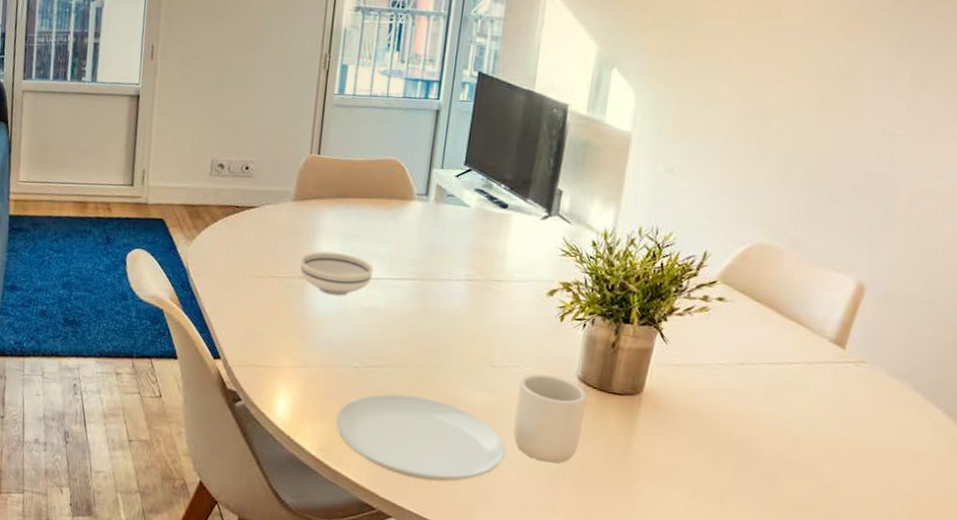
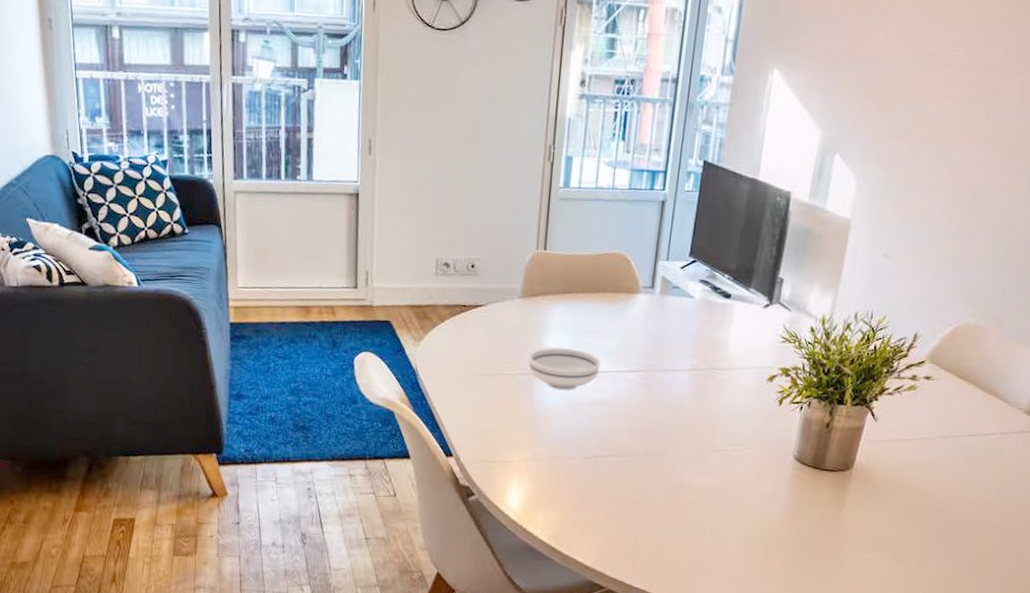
plate: present [335,394,505,481] -> none [565,481,726,559]
mug: present [513,373,587,463] -> none [733,455,802,537]

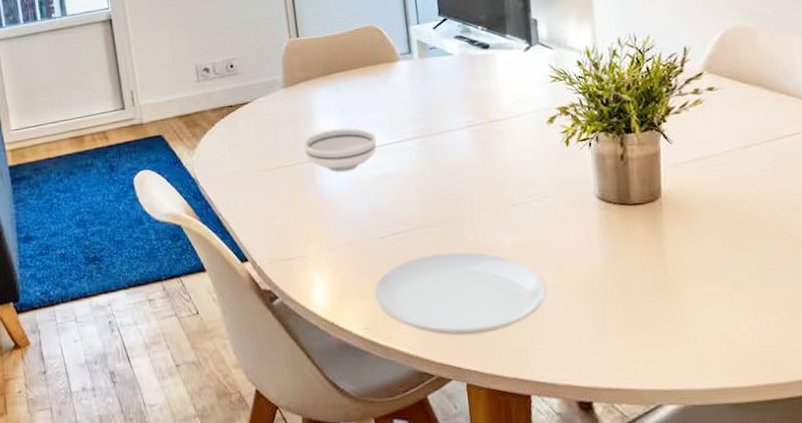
plate: none [565,481,726,559] -> present [374,252,546,335]

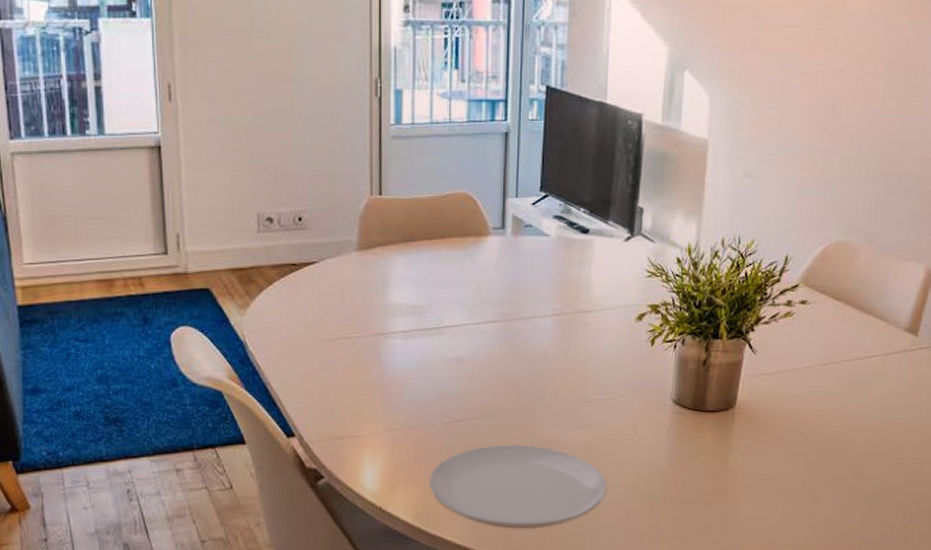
bowl: present [303,127,377,172] -> none [372,302,453,349]

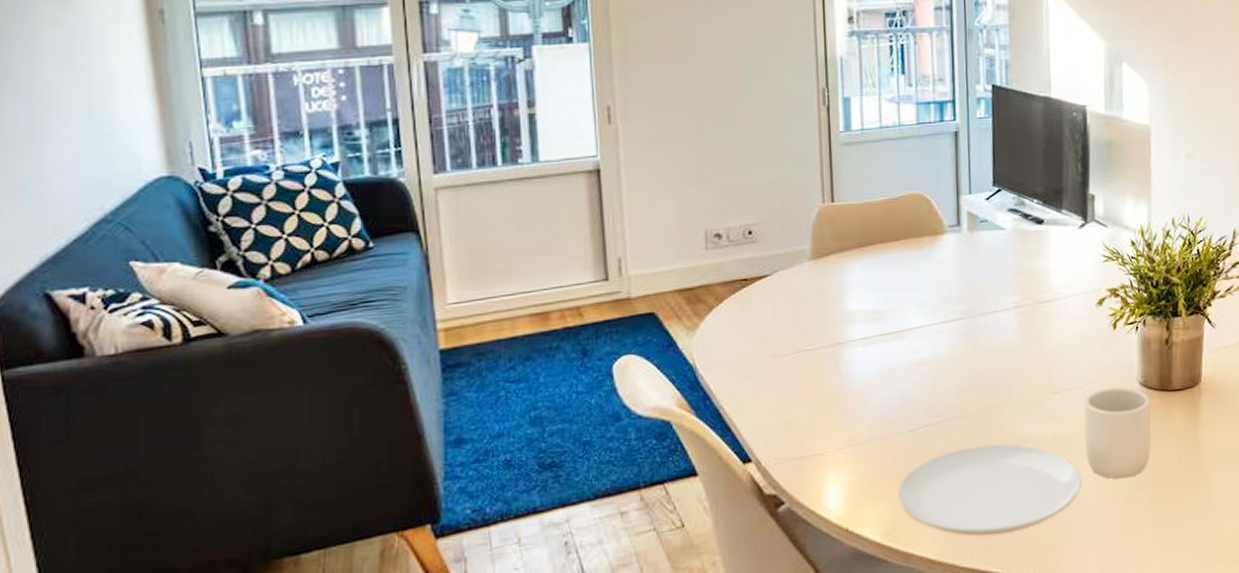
mug: none [613,403,683,491] -> present [1083,387,1152,479]

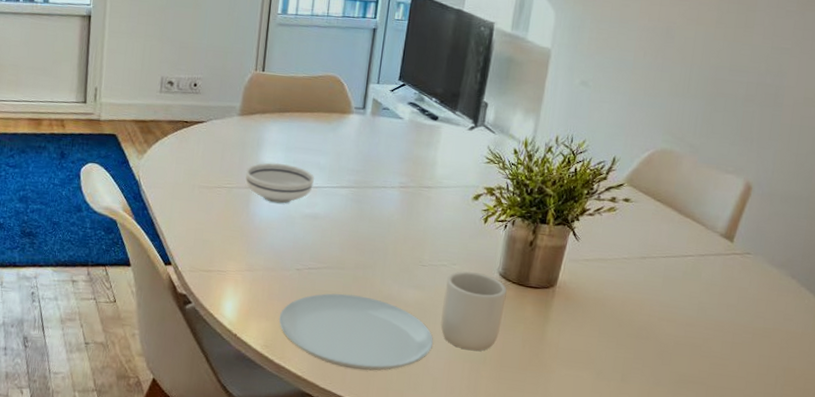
bowl: none [829,306,914,357] -> present [245,162,314,204]

